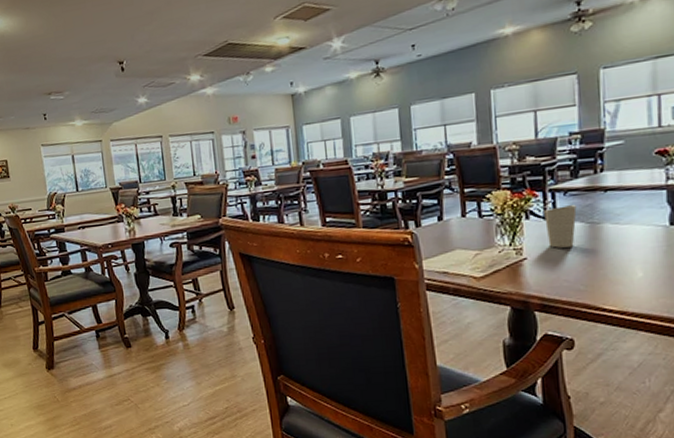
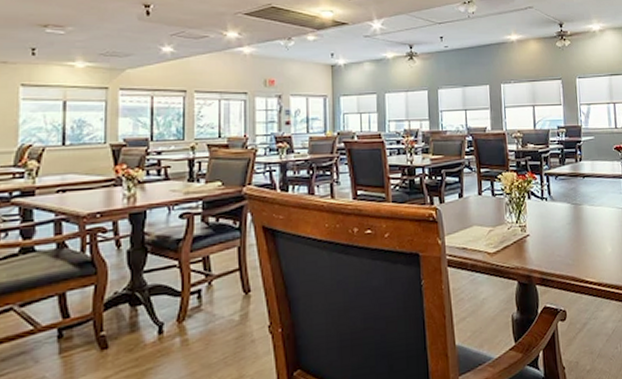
cup: present [544,205,577,248] -> none [541,188,565,226]

